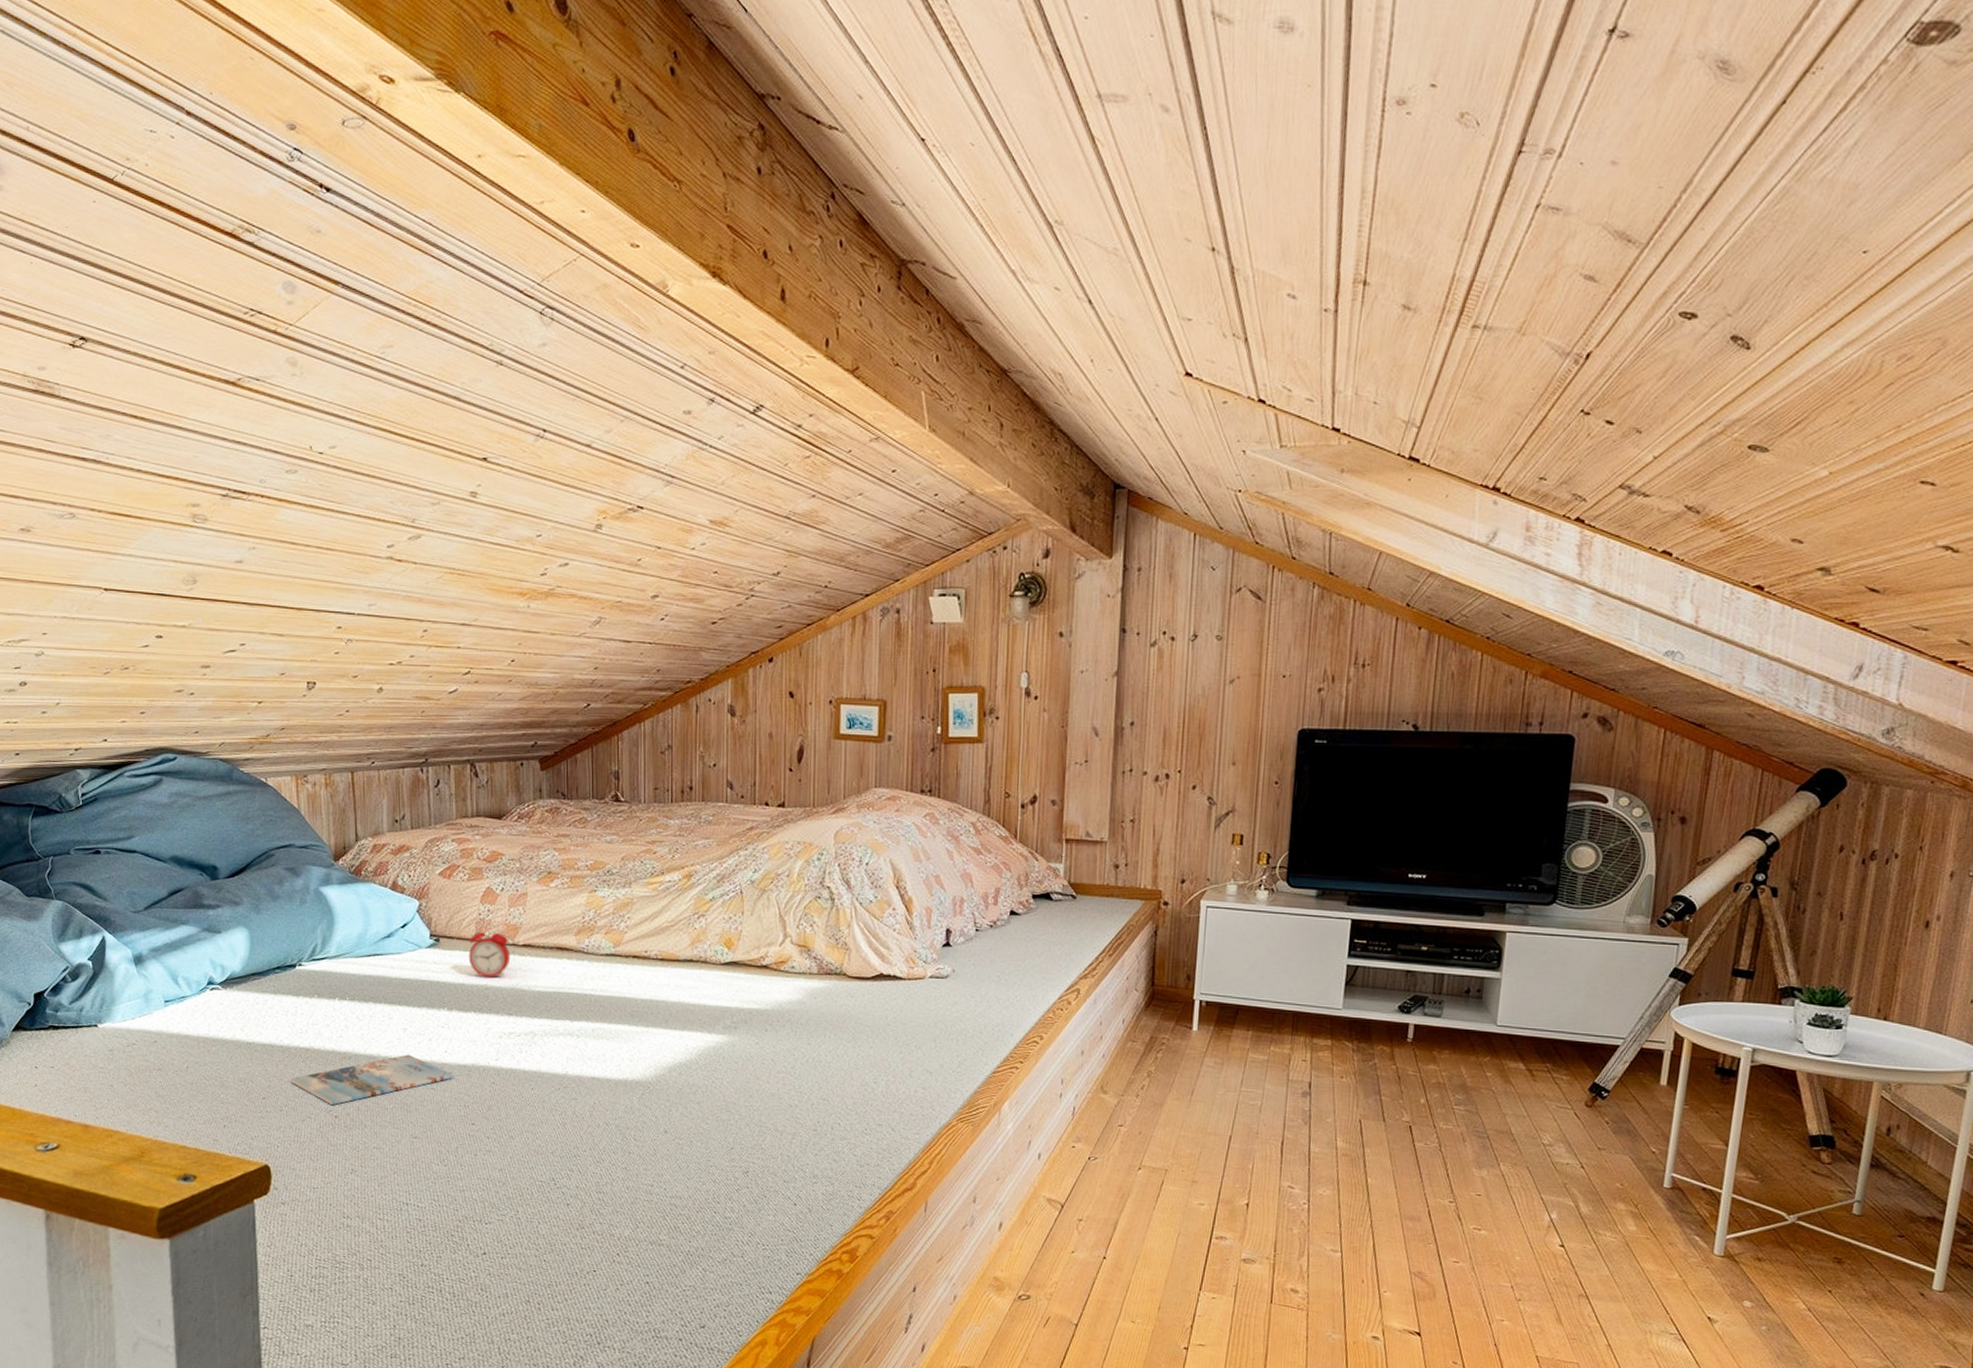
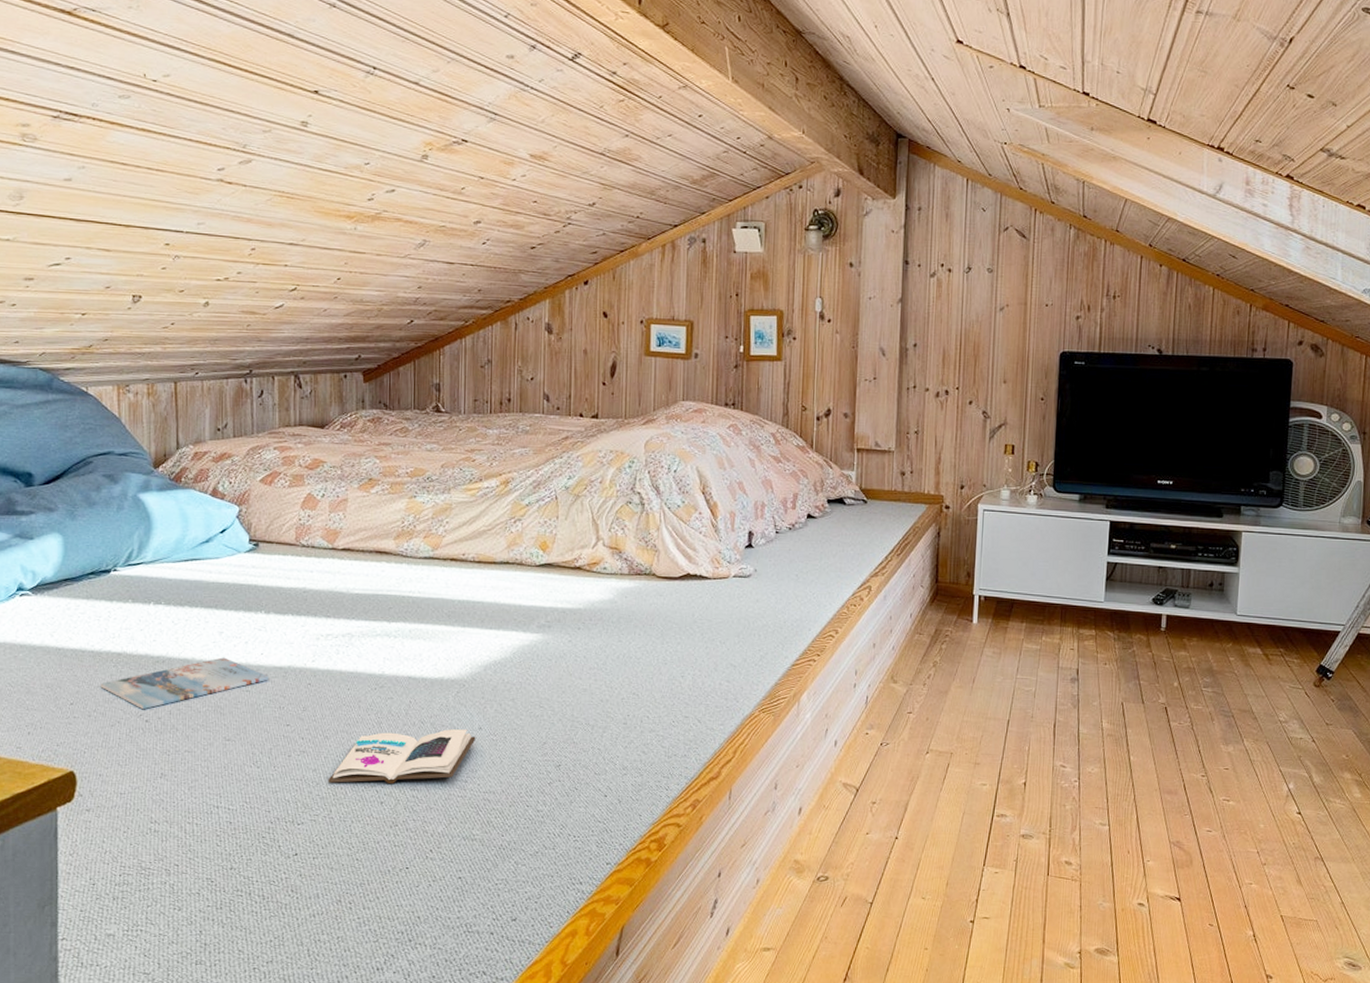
alarm clock: present [468,923,511,978] -> none [287,528,330,581]
book: none [515,1132,662,1187] -> present [328,729,476,785]

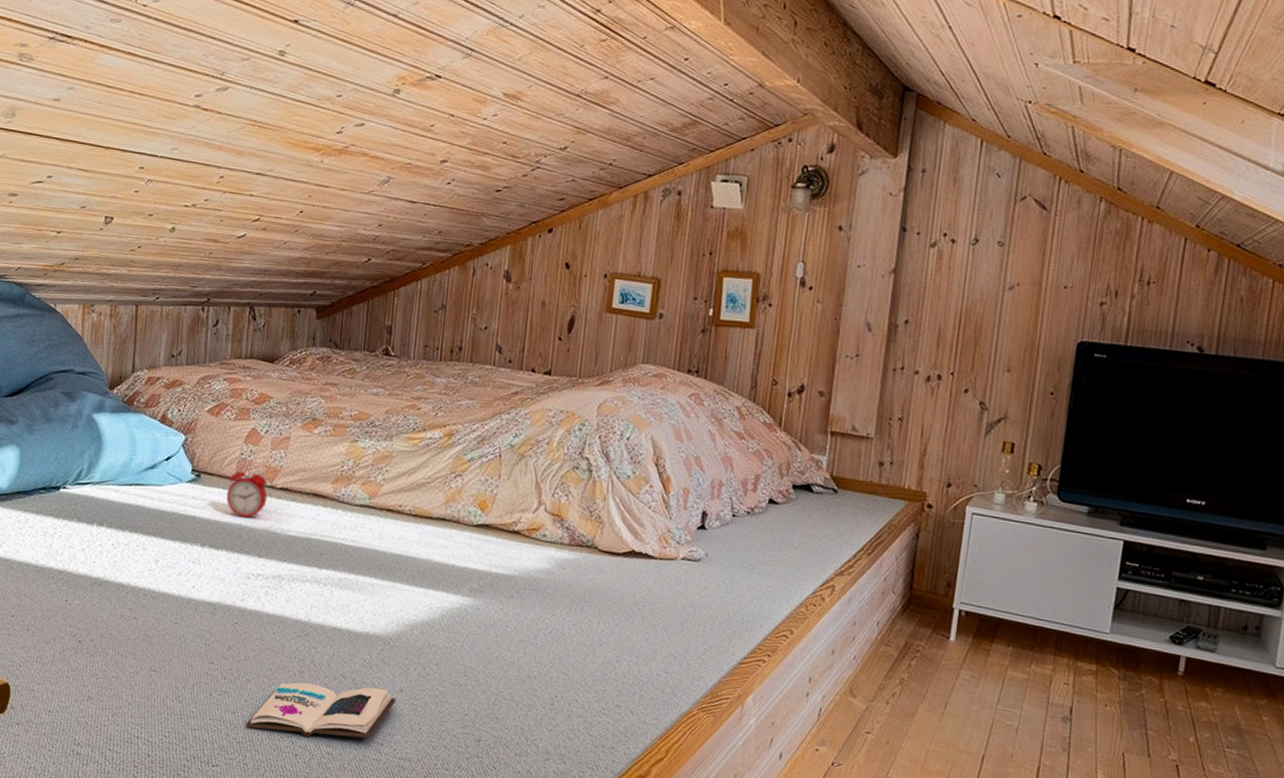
magazine: present [100,657,269,710] -> none [40,586,198,630]
alarm clock: none [287,528,330,581] -> present [226,463,268,519]

